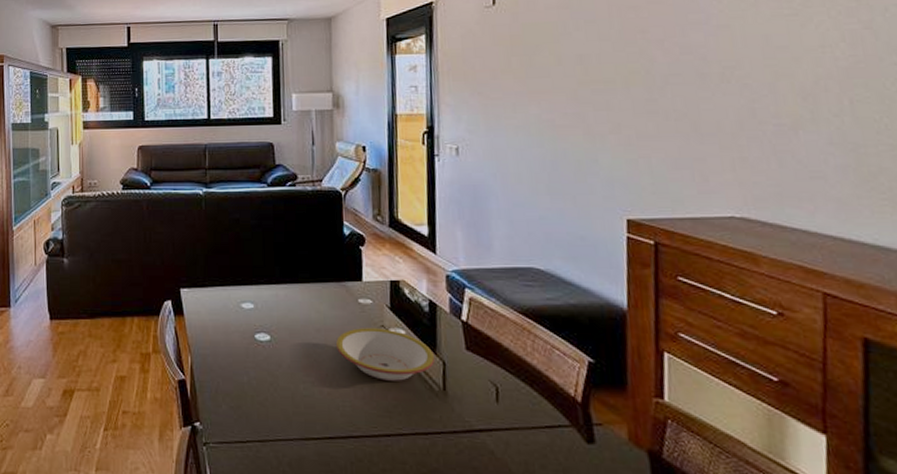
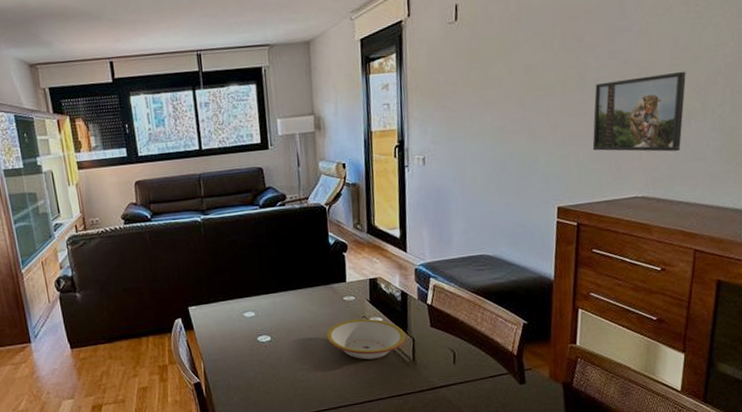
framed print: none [666,73,789,166] -> present [592,71,686,152]

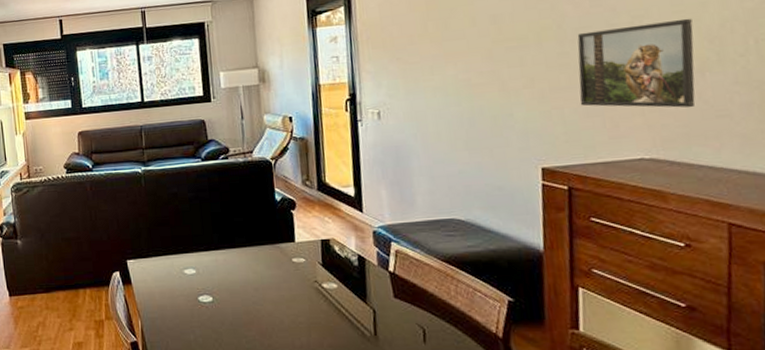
bowl: present [326,318,406,360] -> none [274,283,365,330]

